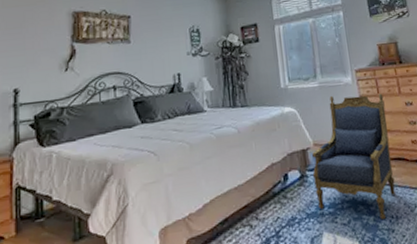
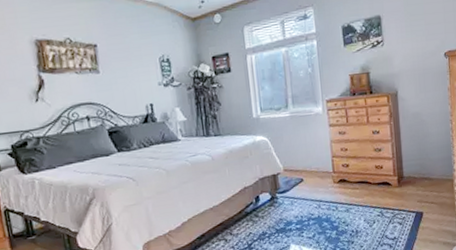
armchair: present [312,93,396,220] -> none [282,122,357,234]

